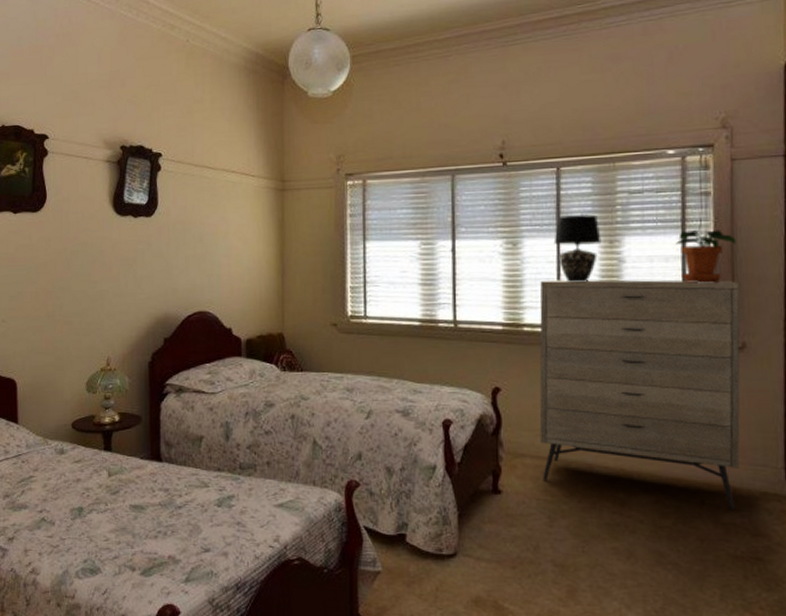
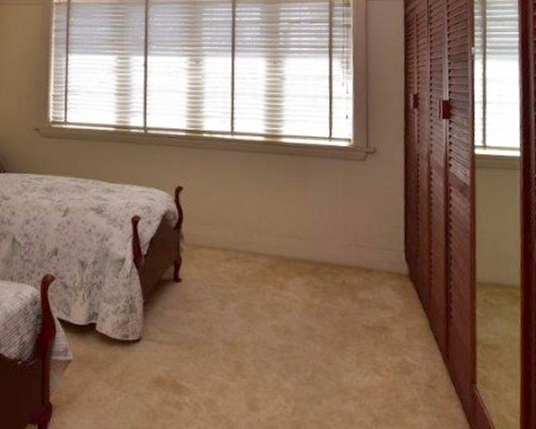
dresser: present [539,279,741,510] -> none [215,93,372,288]
table lamp: present [554,214,602,282] -> none [229,37,267,95]
potted plant: present [676,230,736,284] -> none [325,56,370,99]

